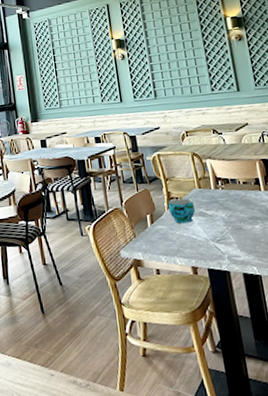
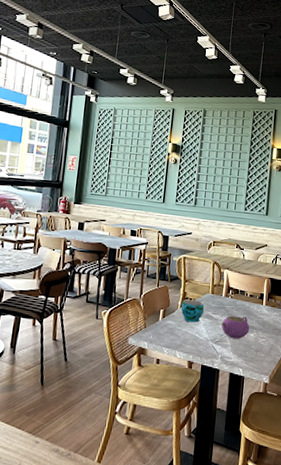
teapot: none [218,207,253,234] -> present [221,316,250,339]

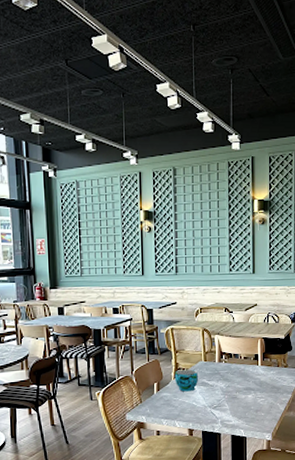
teapot: present [221,316,250,339] -> none [217,379,247,402]

